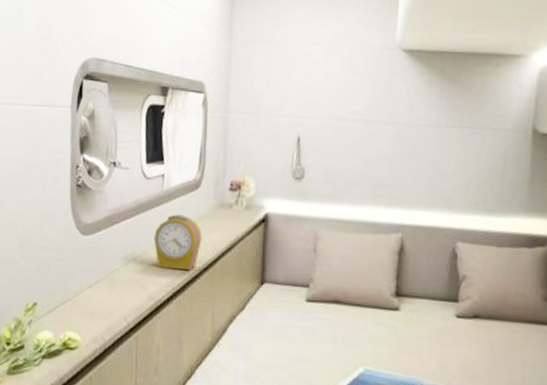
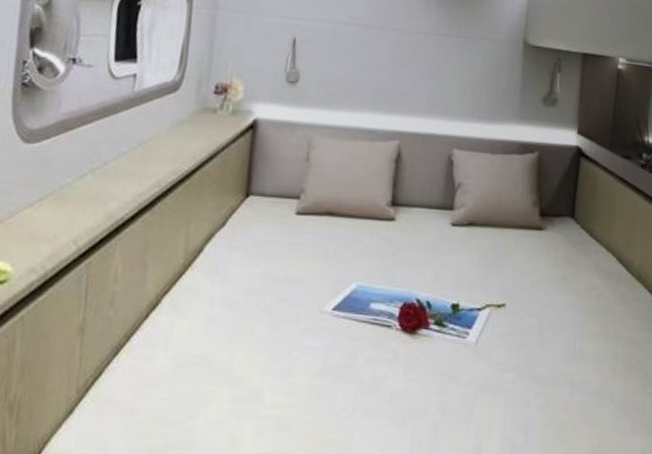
alarm clock: present [153,214,202,270] -> none [118,119,179,183]

